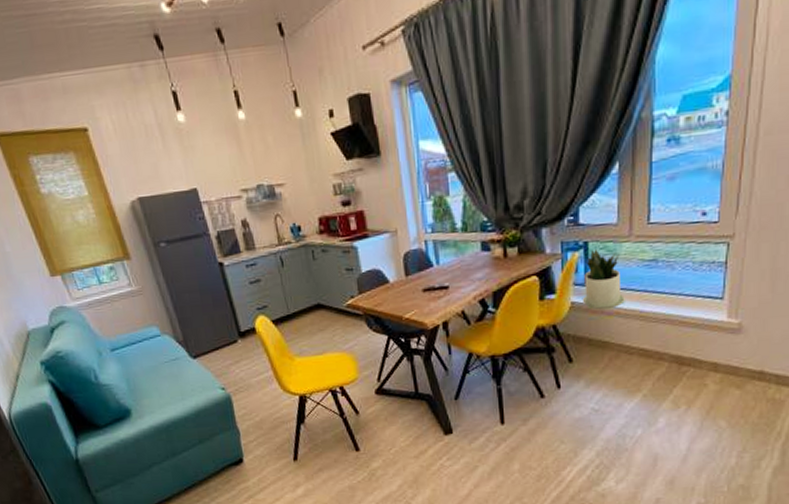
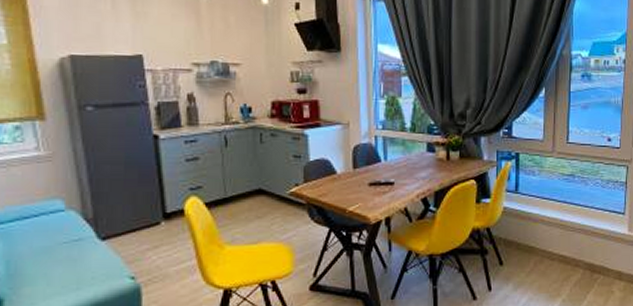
planter: present [582,248,625,310] -> none [512,160,548,217]

